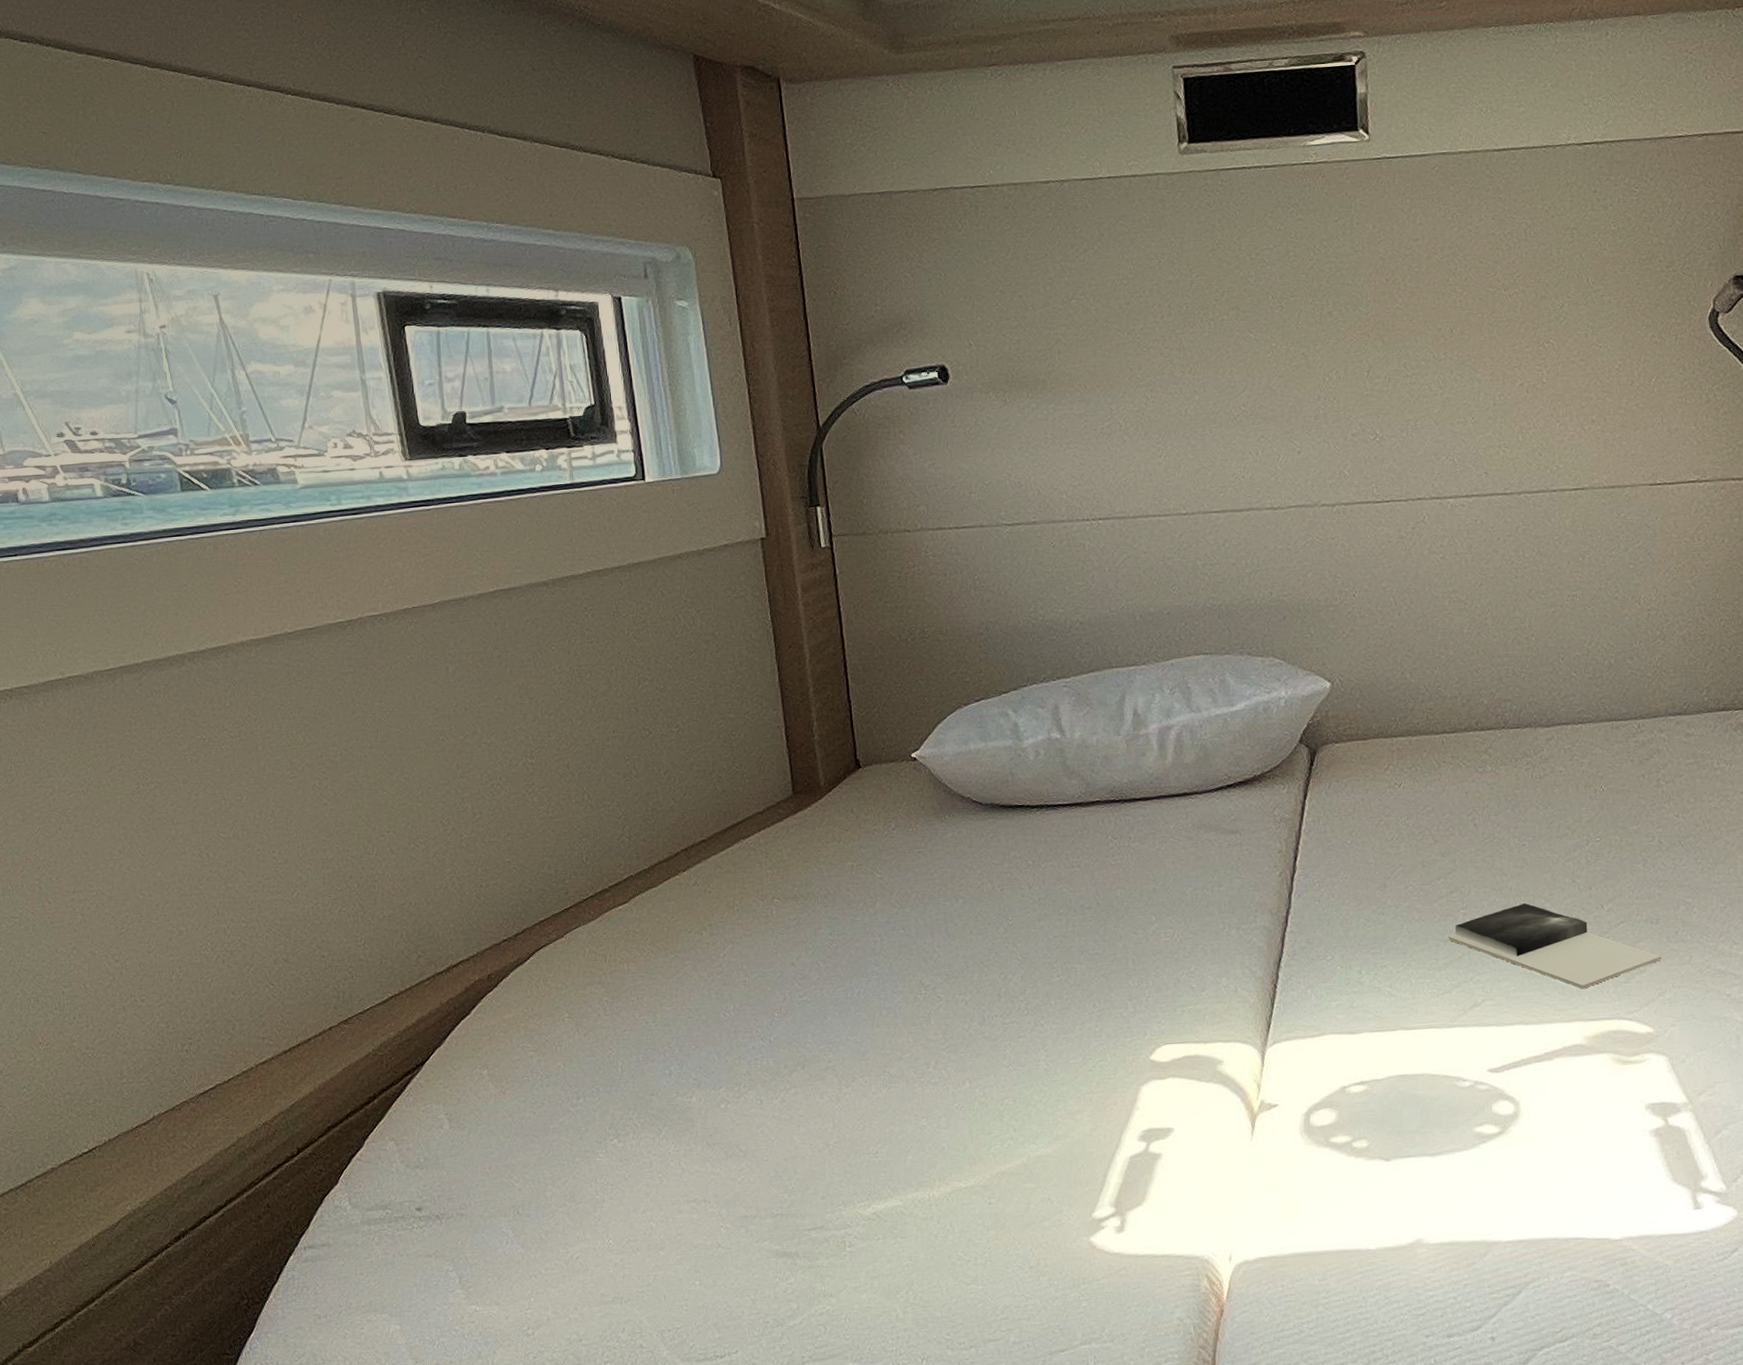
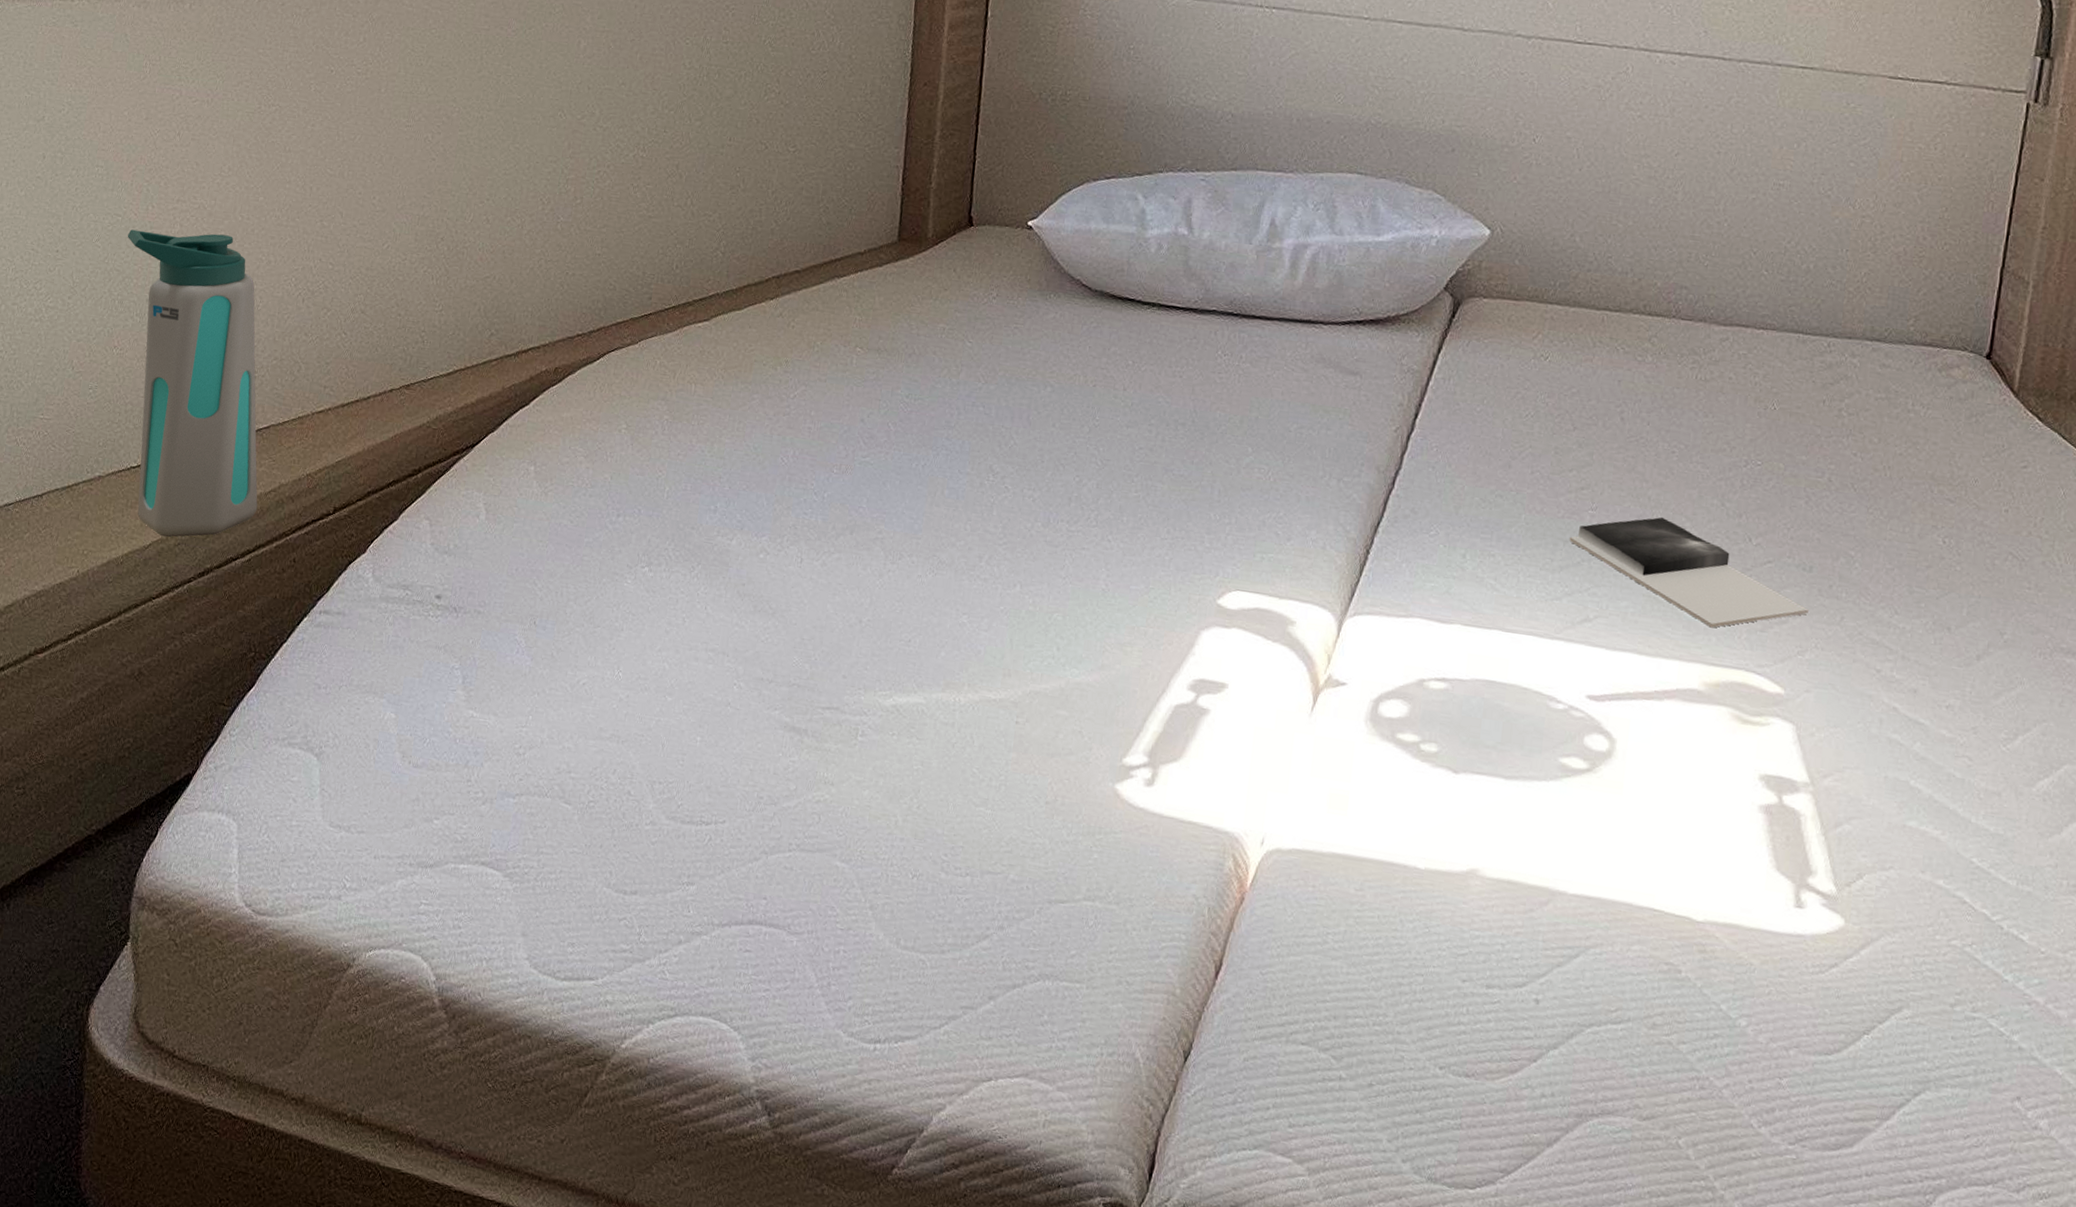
water bottle: none [29,915,221,1212] -> present [127,229,258,538]

